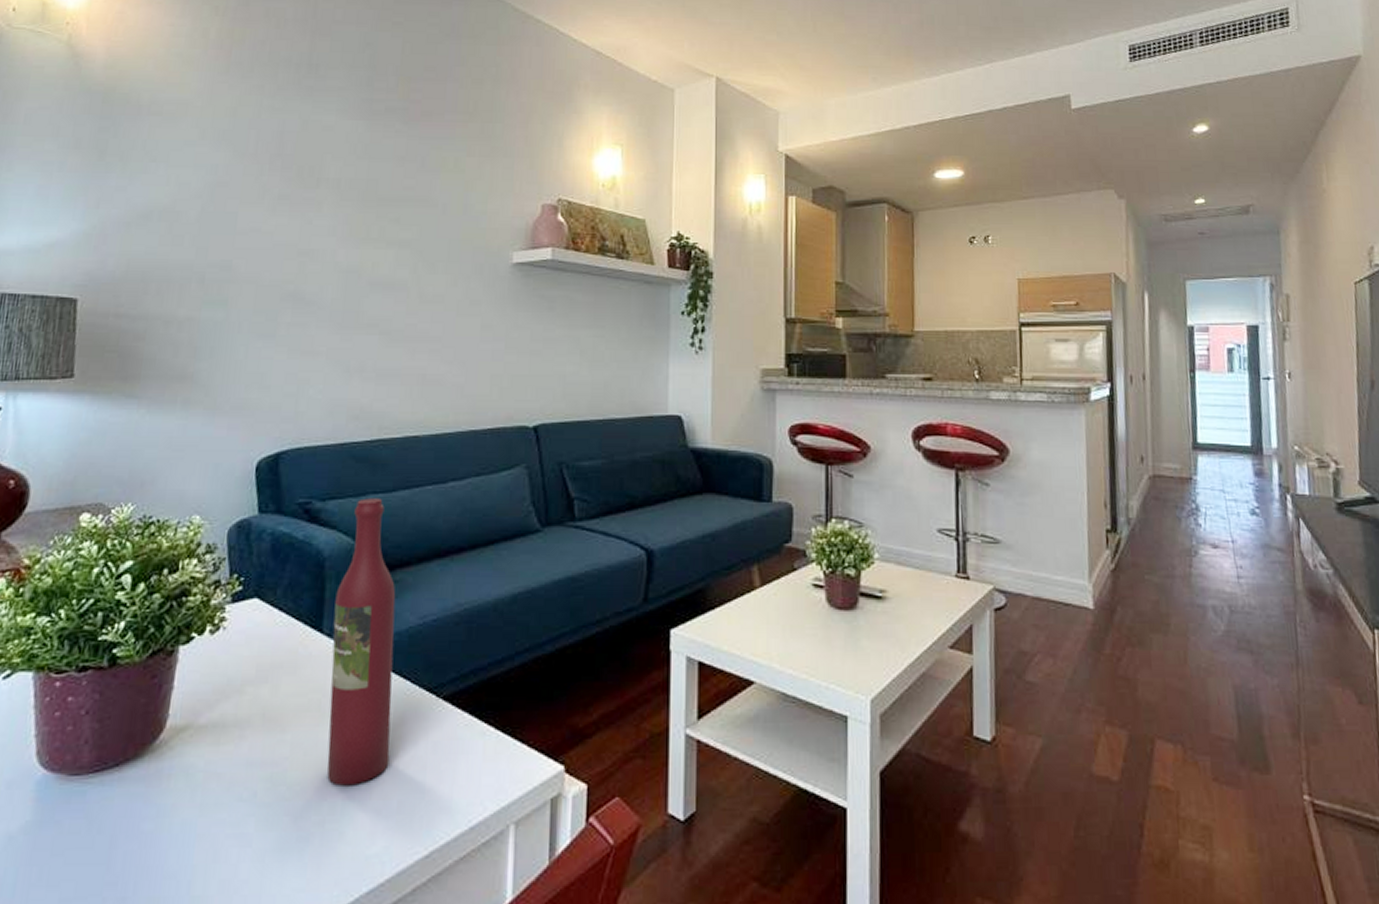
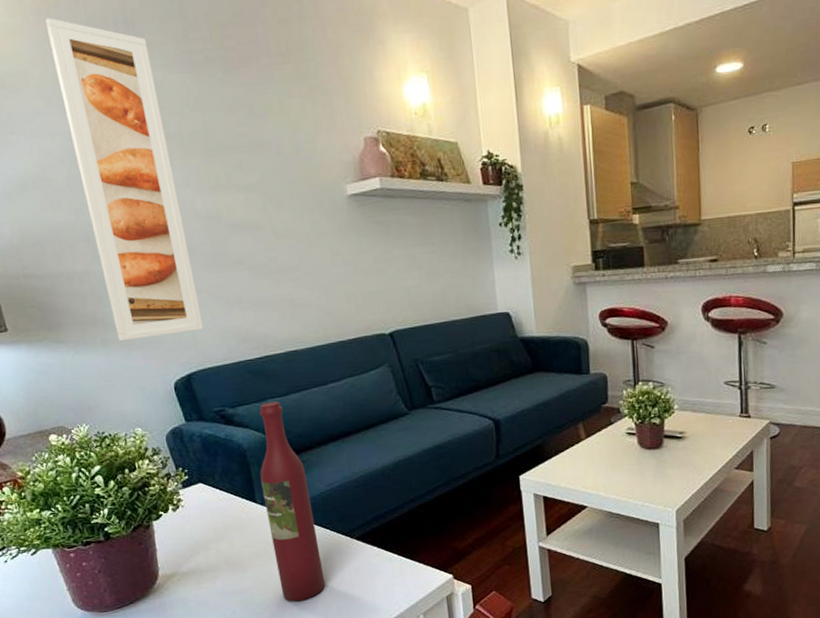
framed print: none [204,53,327,404] -> present [44,17,203,342]

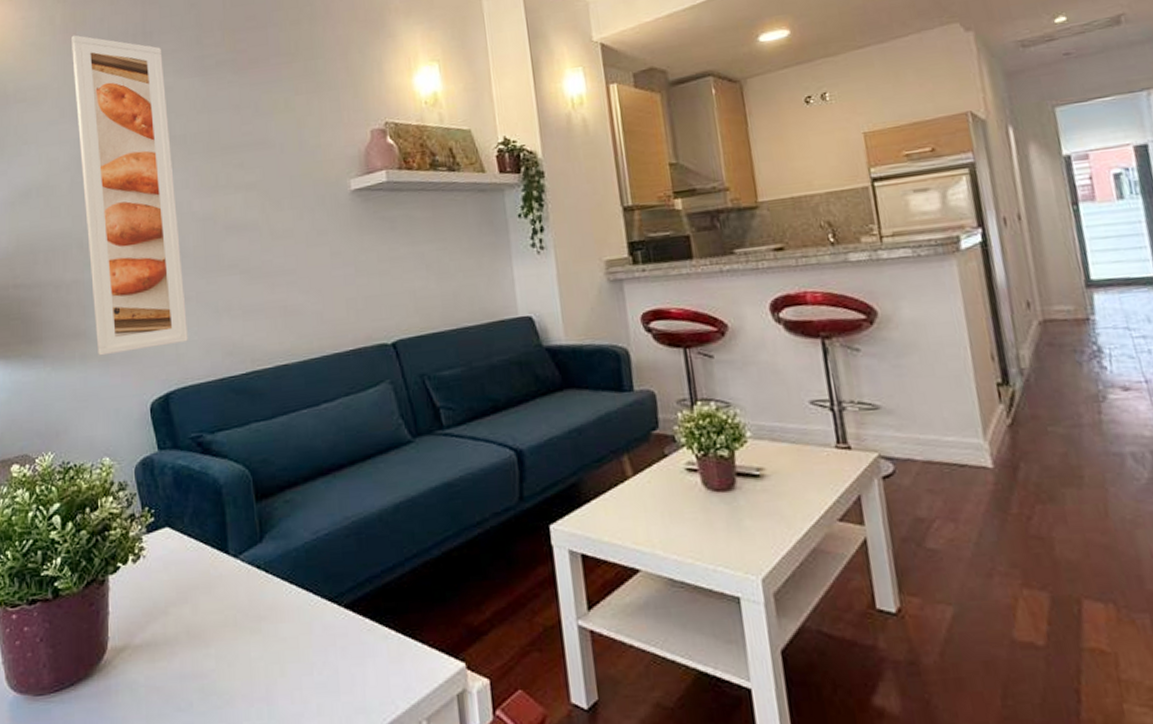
wine bottle: present [259,401,326,602] -> none [235,425,304,693]

